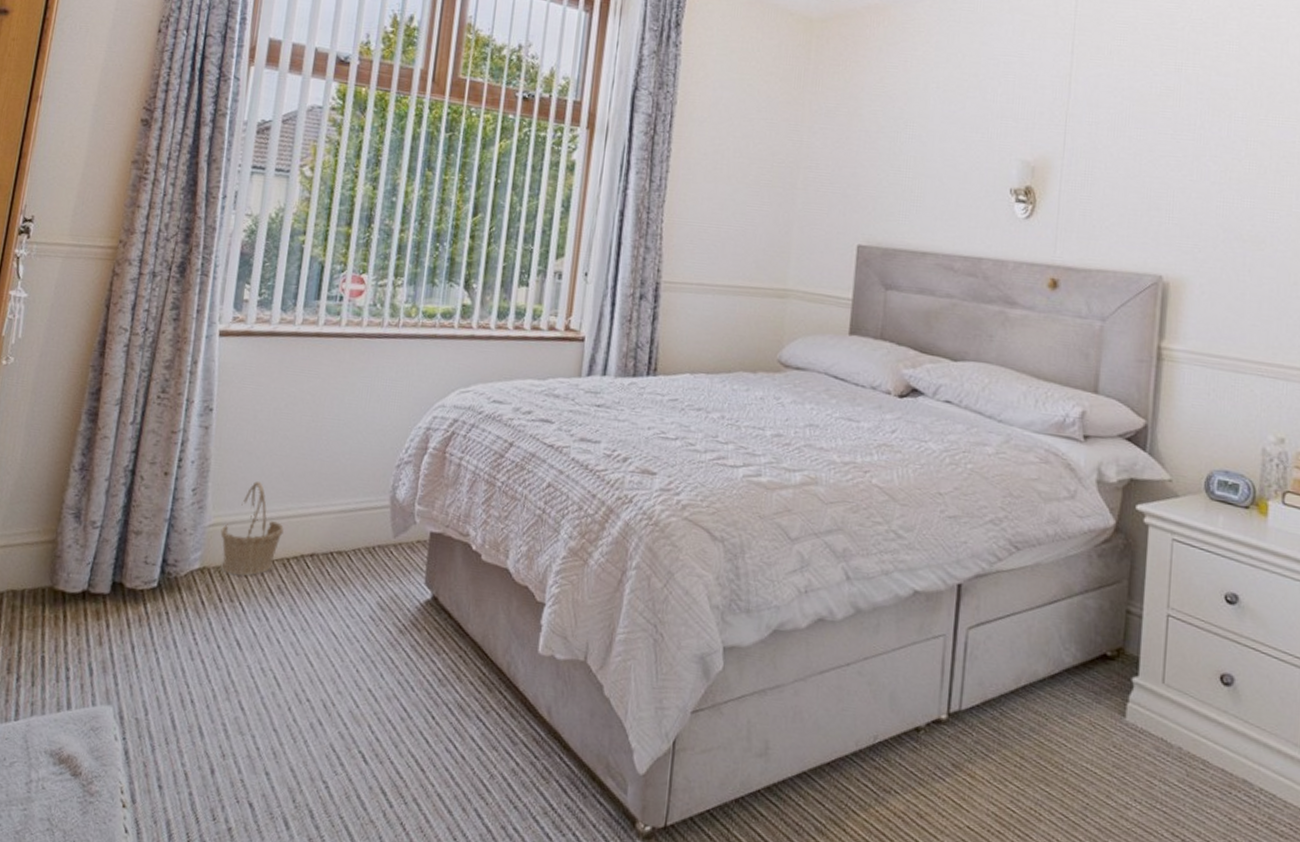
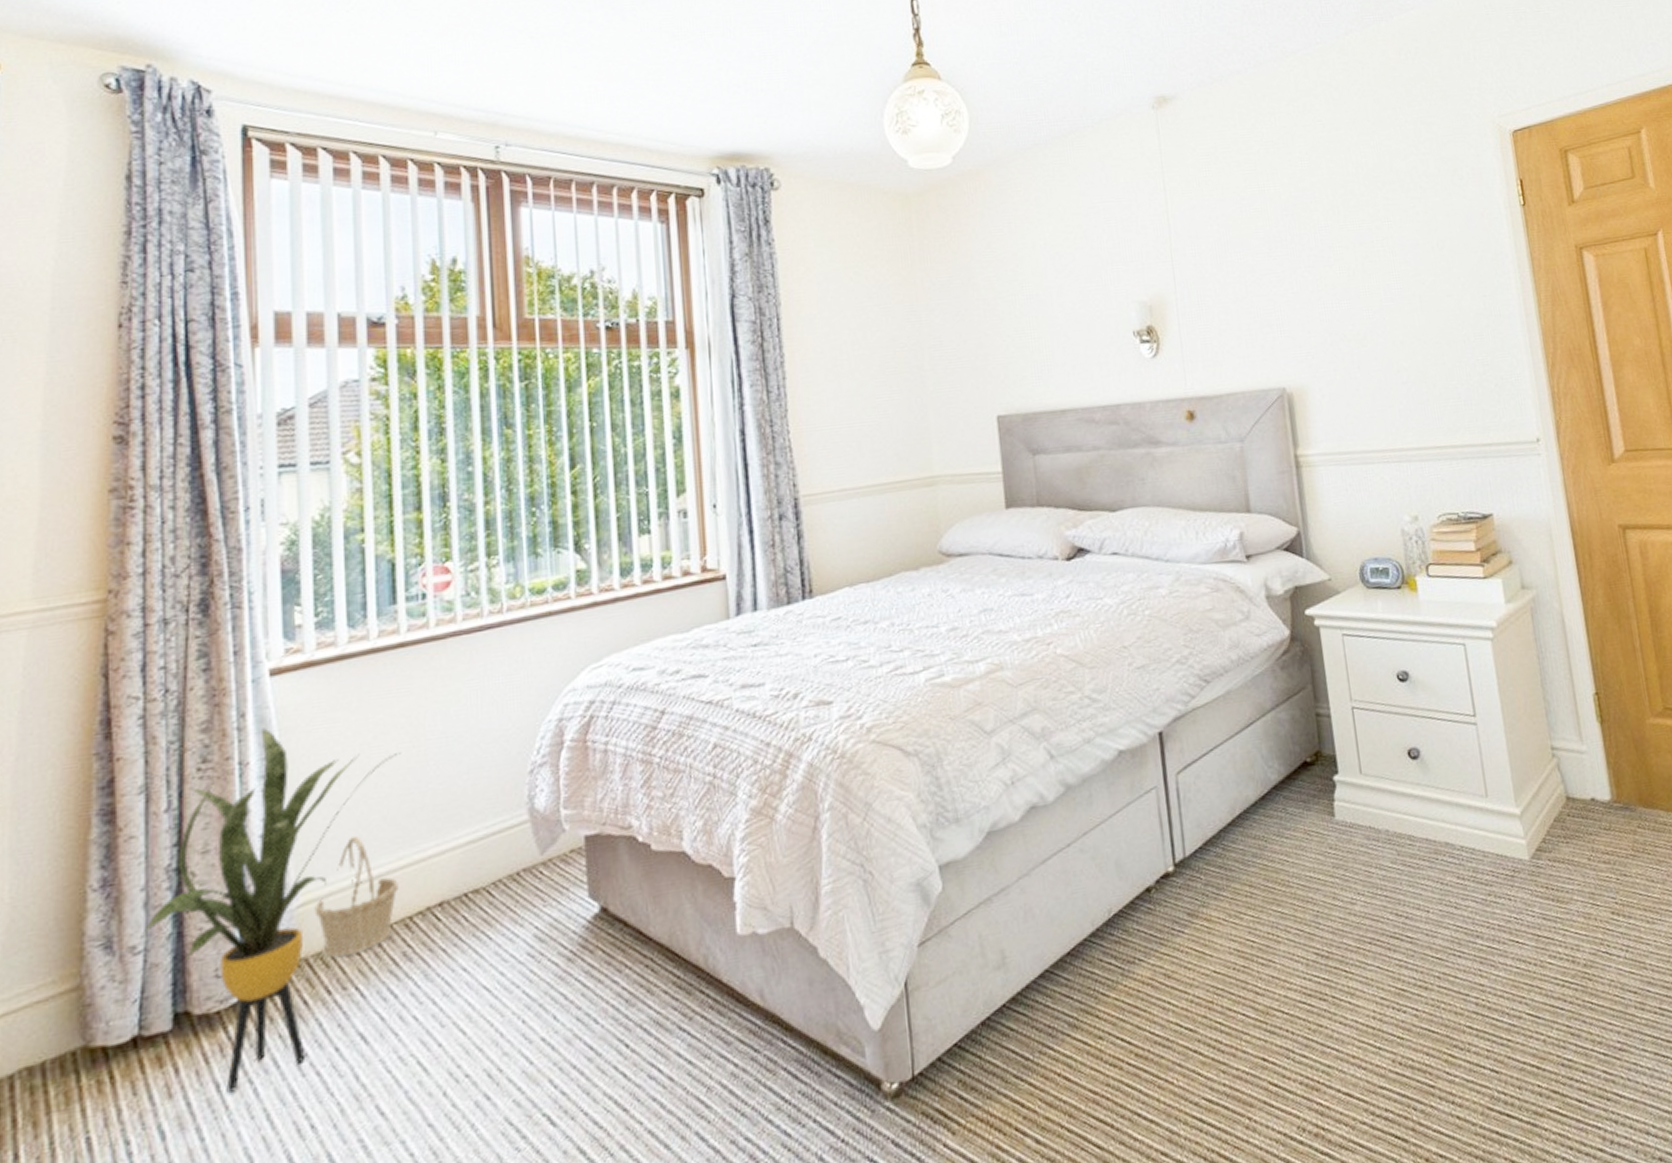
house plant: none [100,376,304,655] -> present [140,728,402,1093]

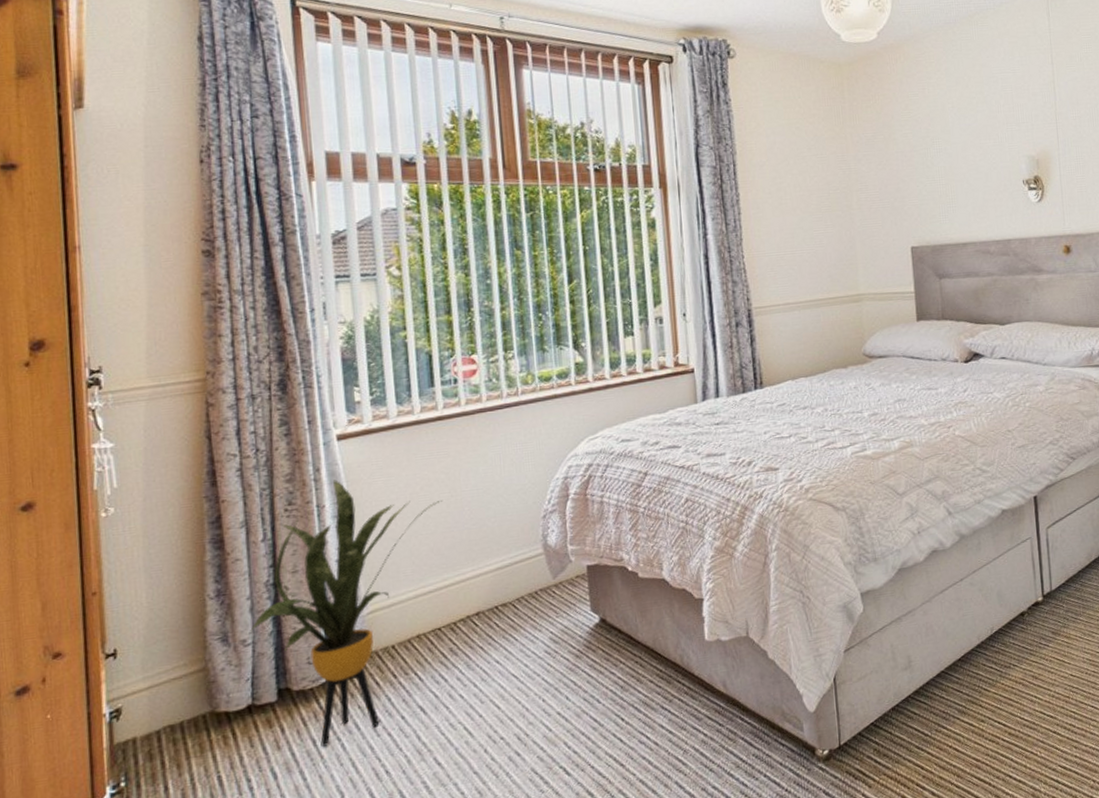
basket: present [314,835,399,958] -> none [381,561,445,652]

